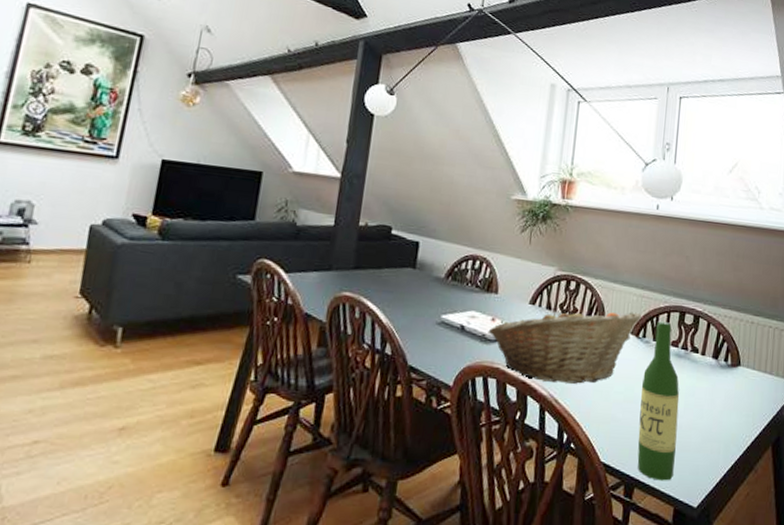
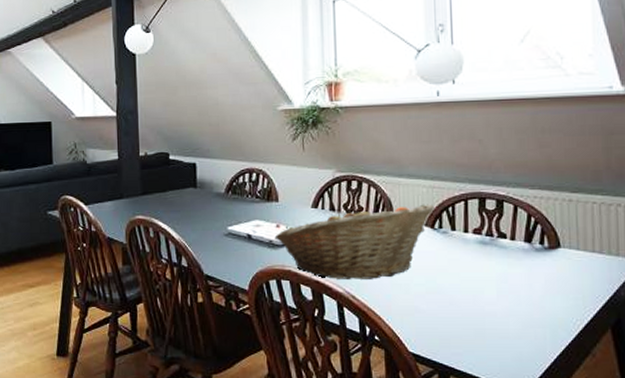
wine bottle: present [637,321,679,481] -> none [444,210,493,368]

